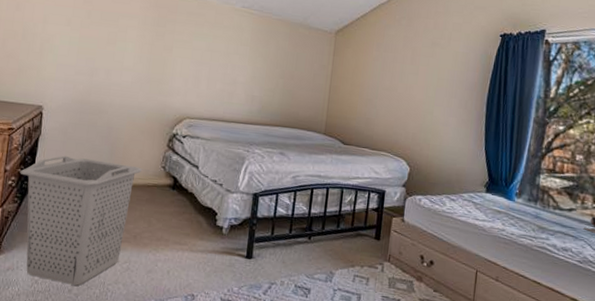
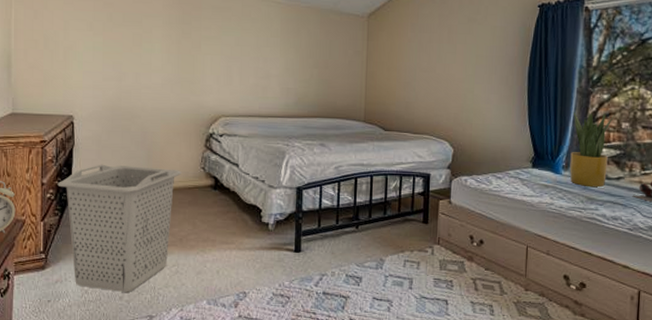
planter: none [522,141,570,218] -> present [569,111,615,188]

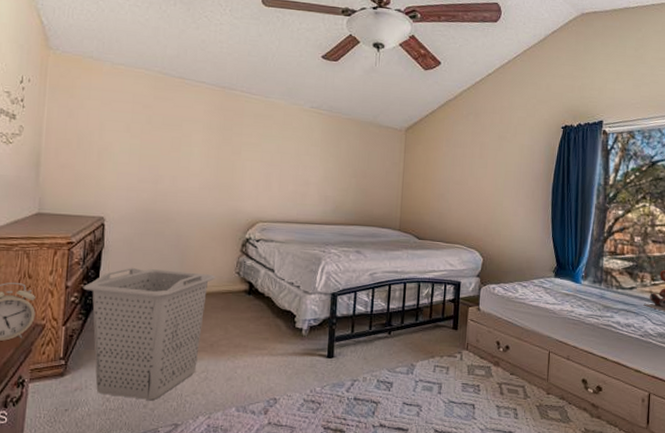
planter: present [569,111,615,188] -> none [588,225,629,297]

